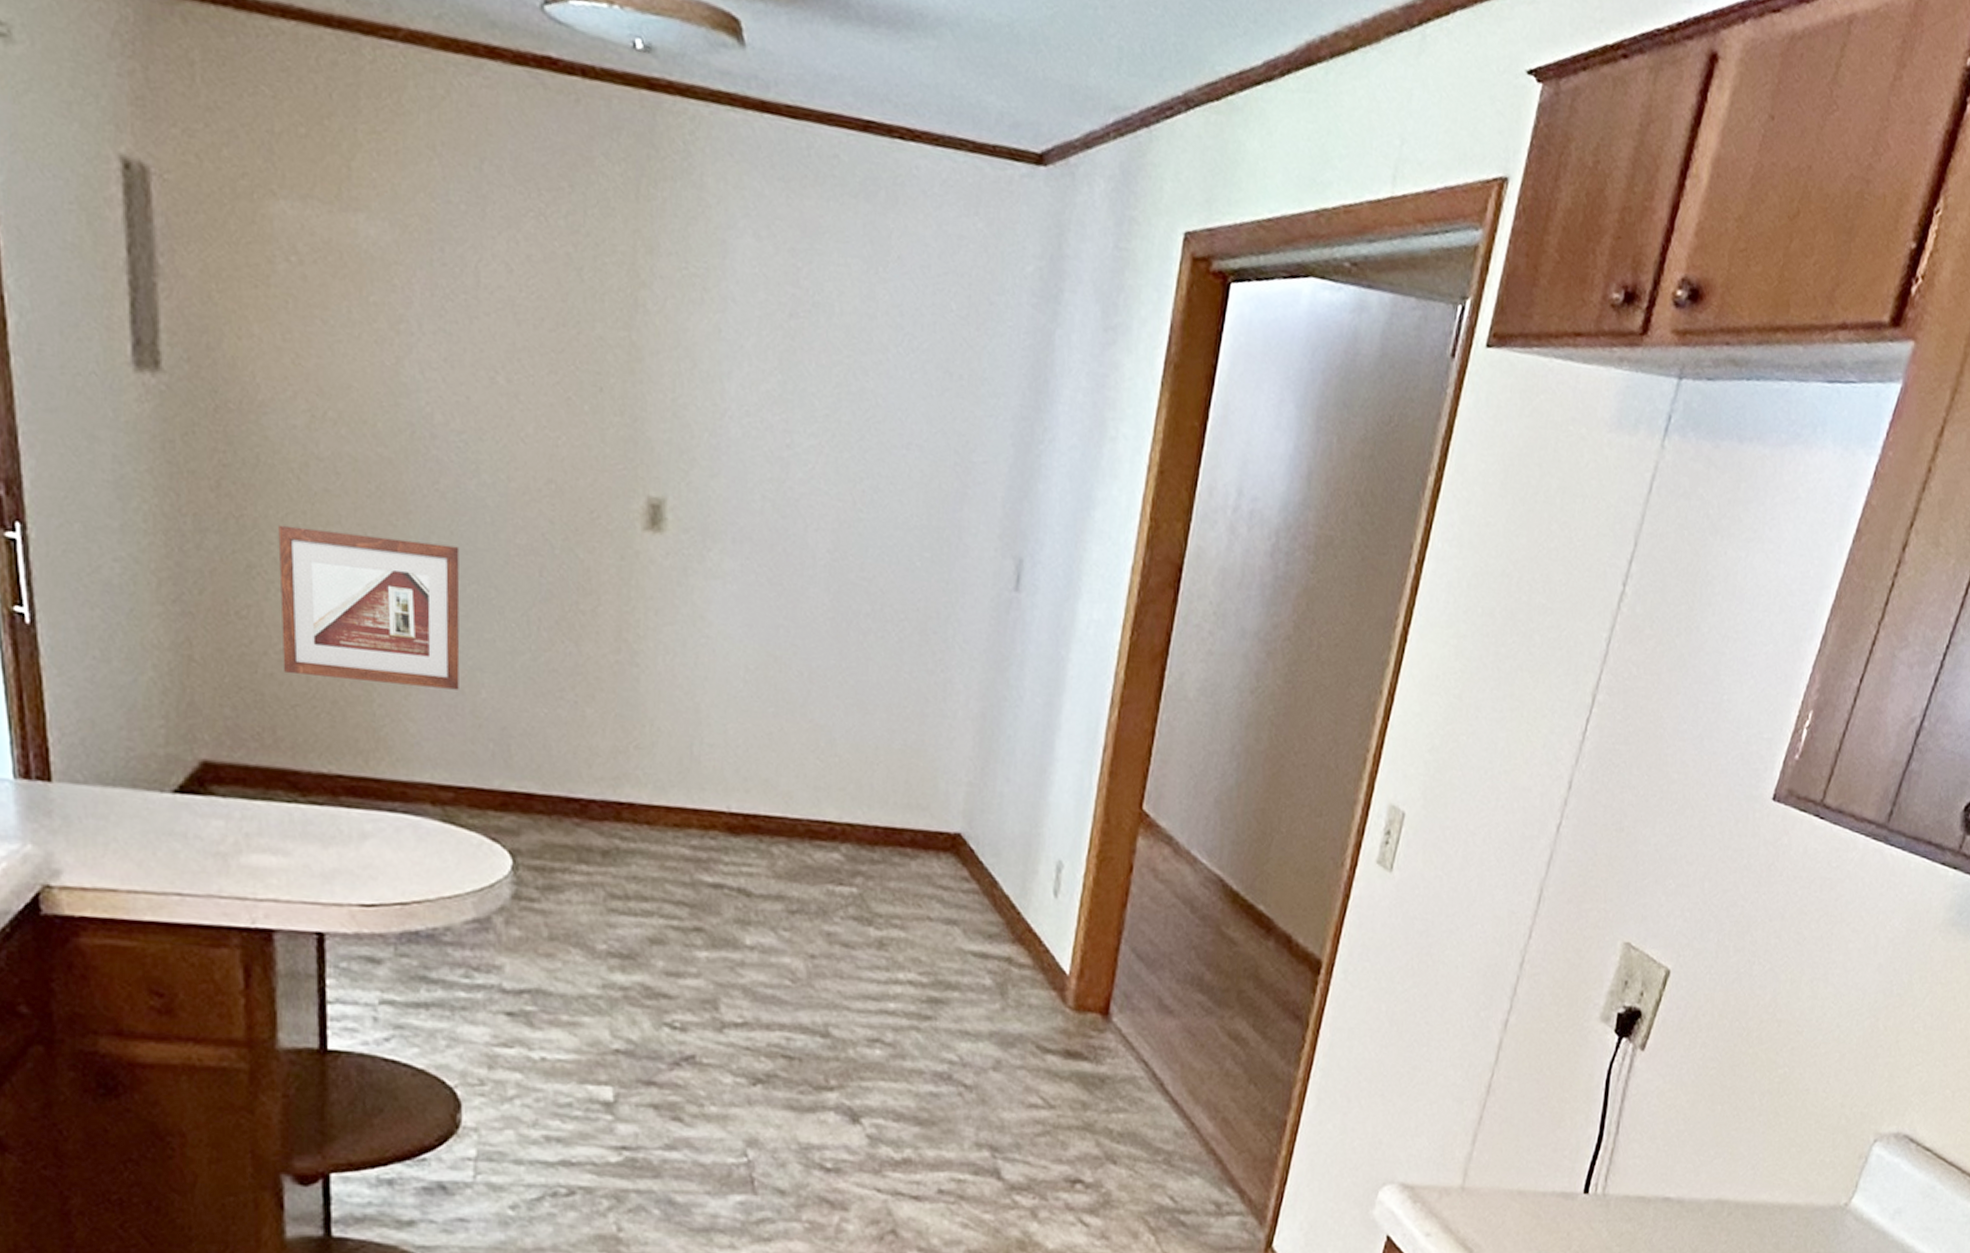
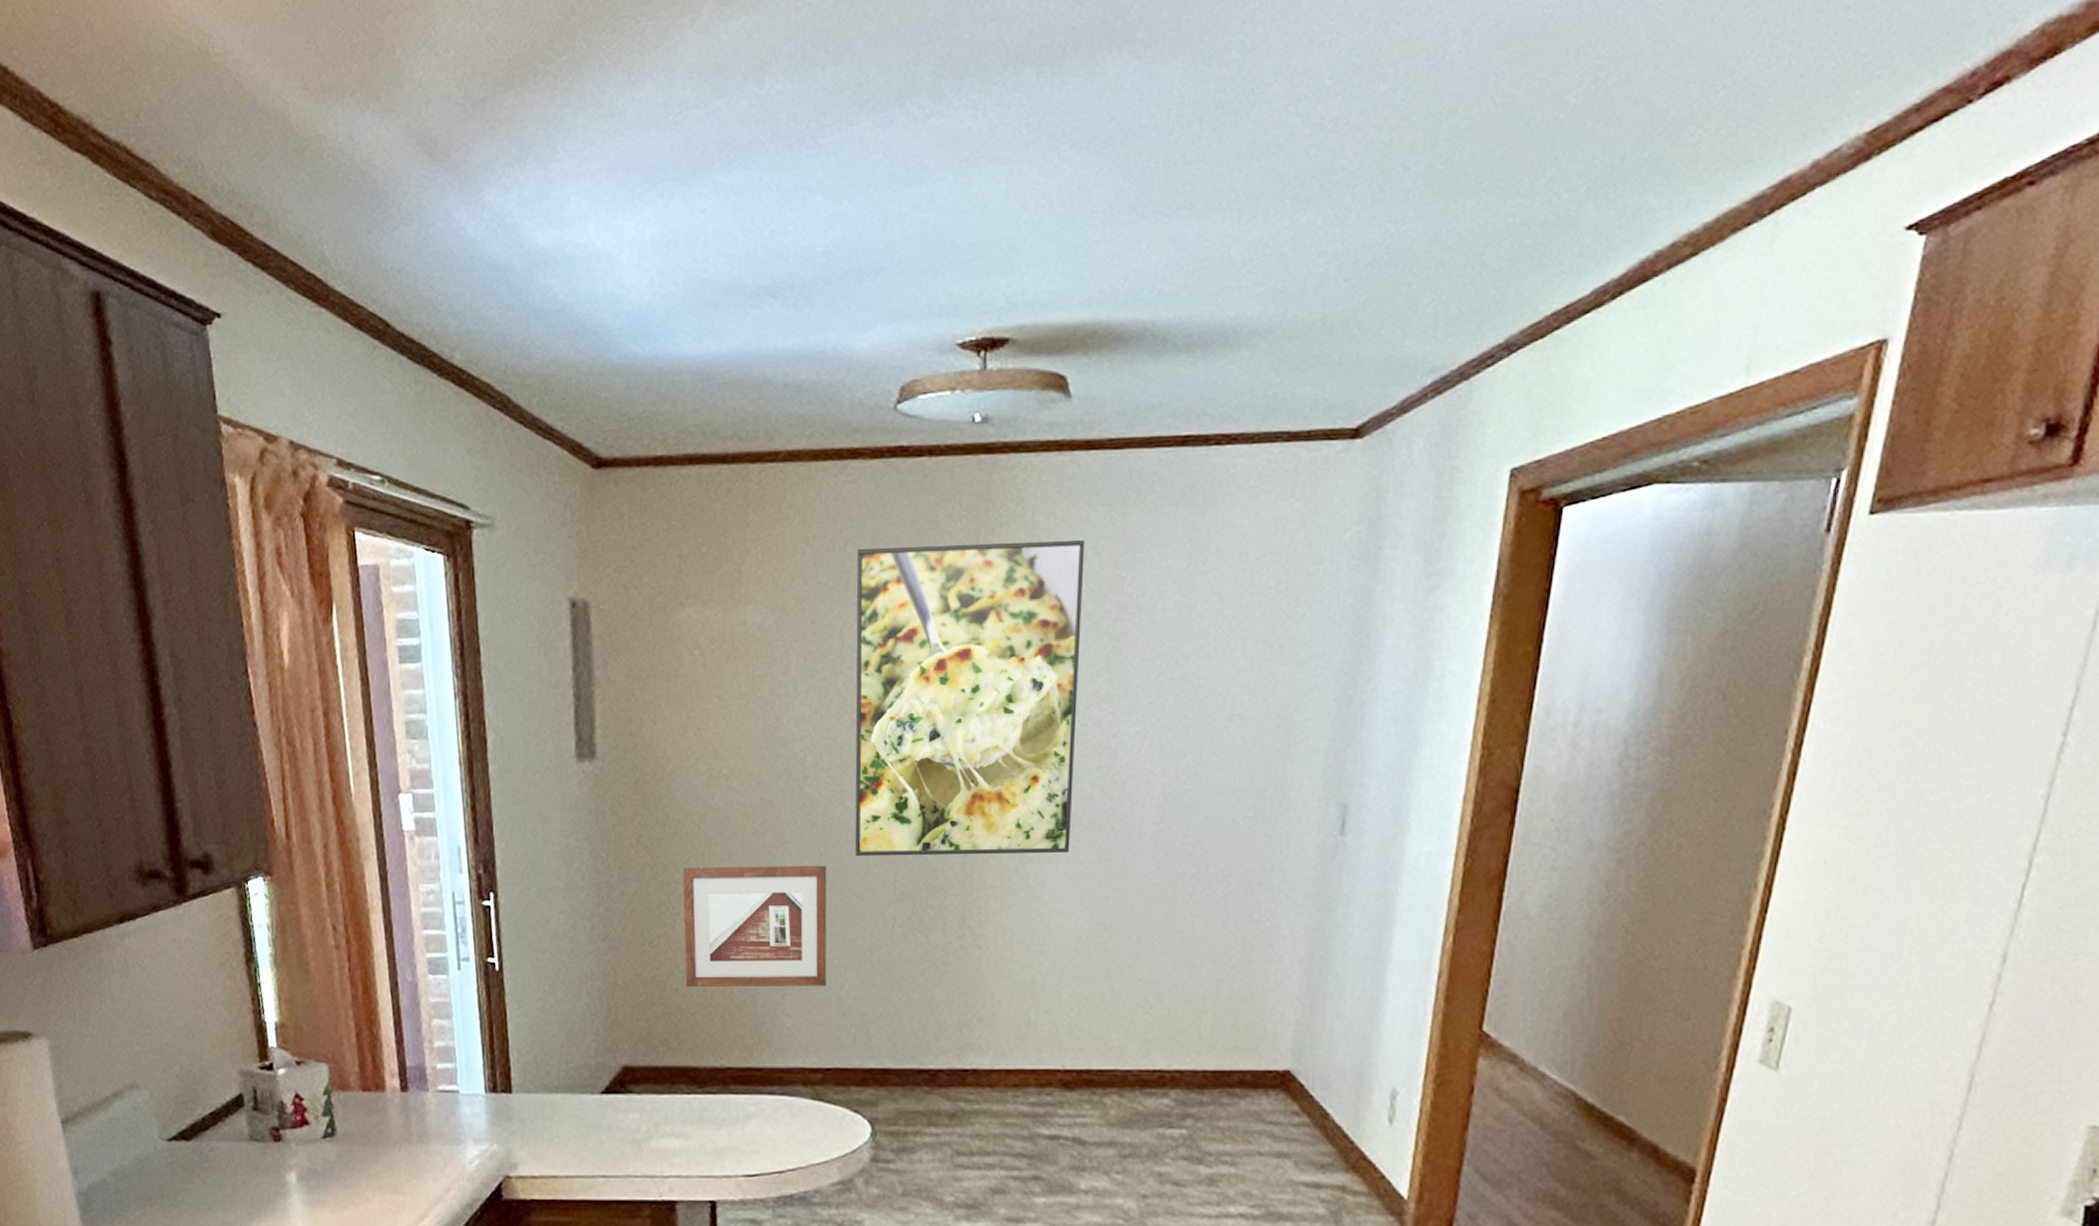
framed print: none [493,170,758,570] -> present [854,540,1085,857]

